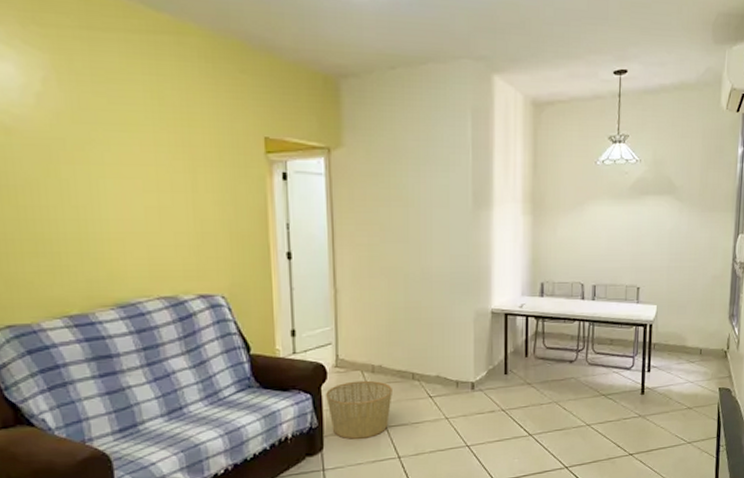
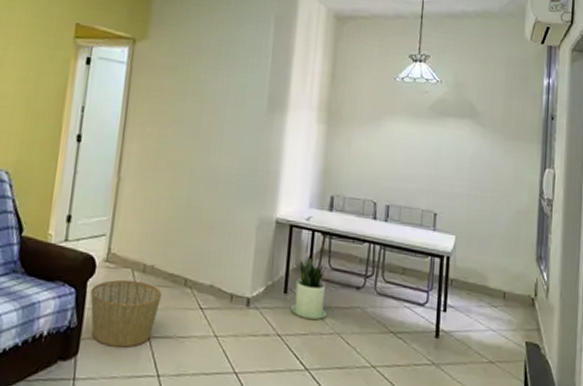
planter: none [512,341,545,394] -> present [291,258,327,321]

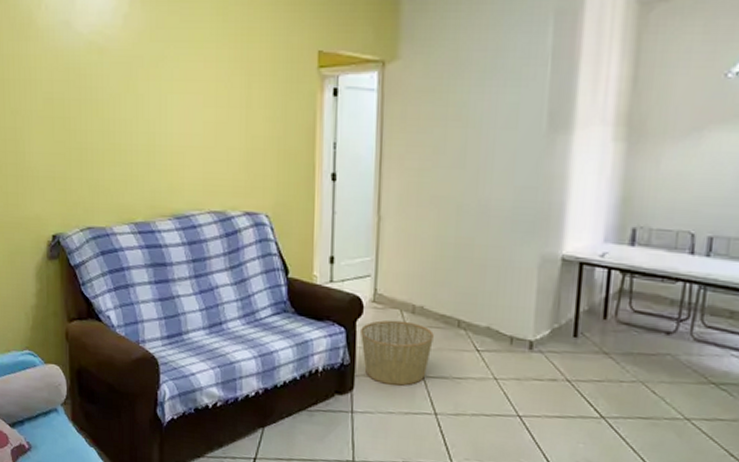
planter: present [291,258,327,321] -> none [582,299,627,367]

